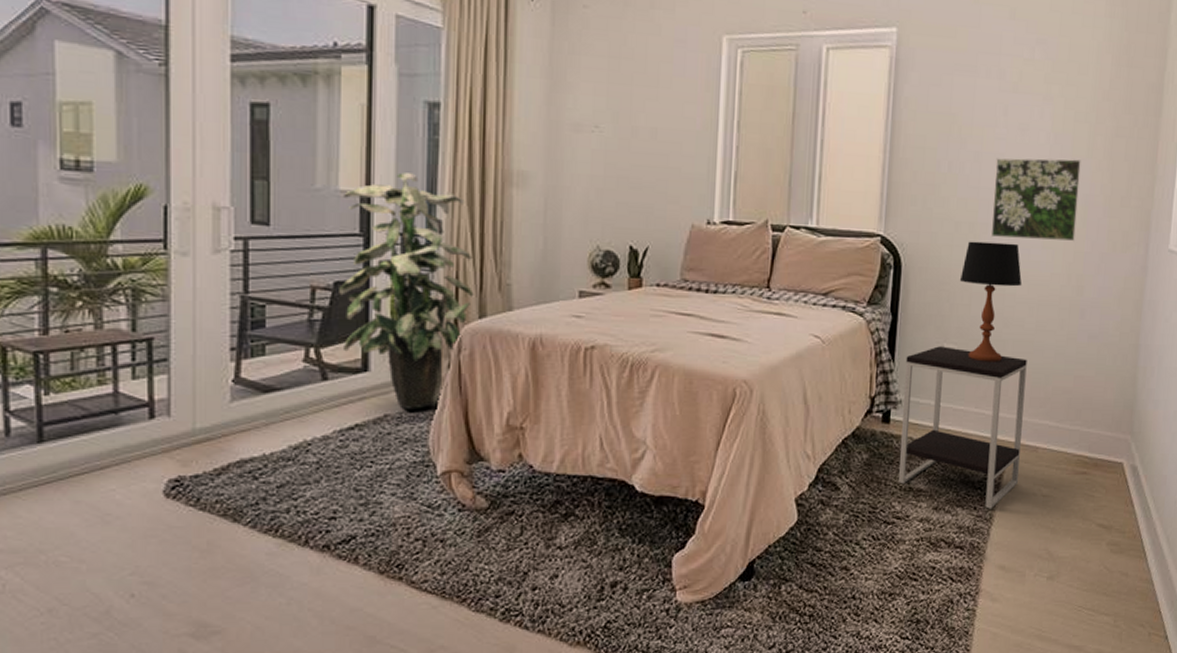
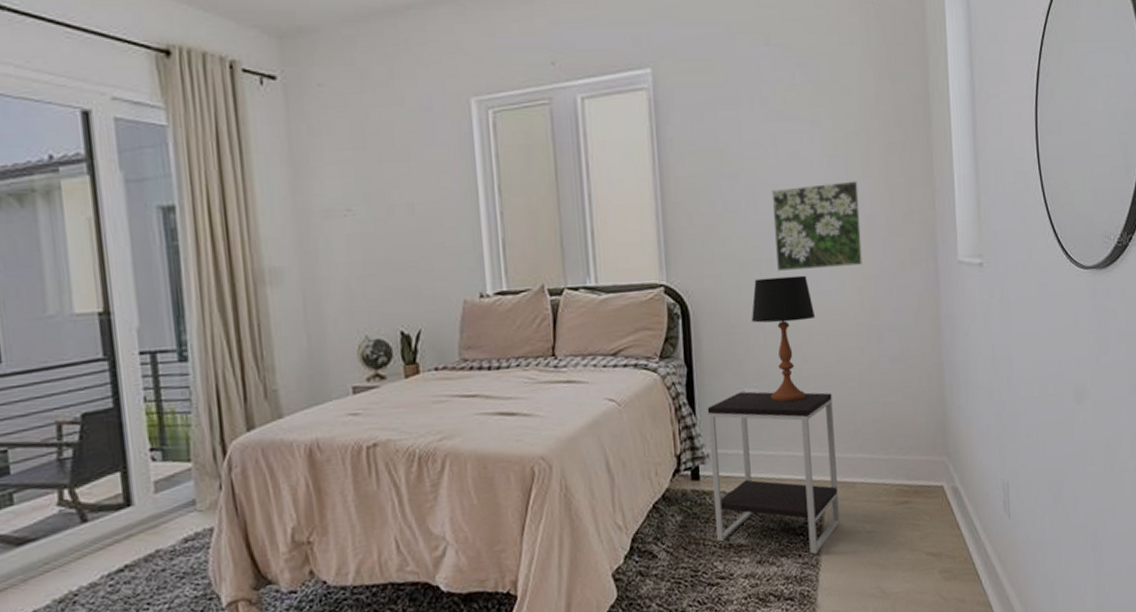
indoor plant: present [339,172,474,409] -> none [80,285,238,541]

